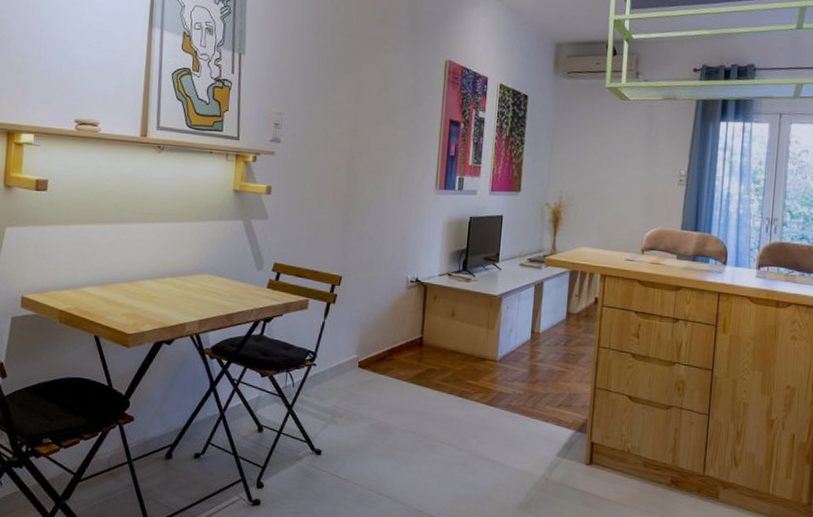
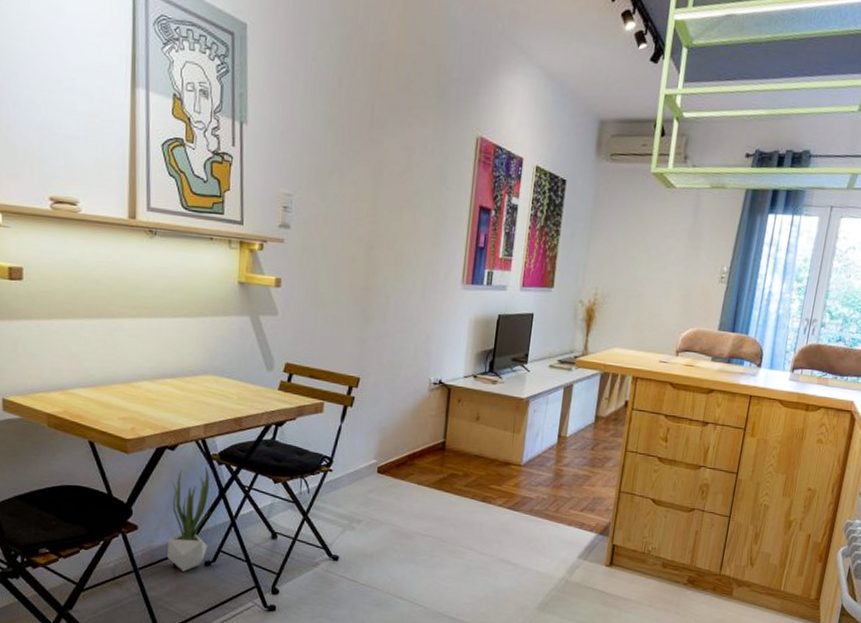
potted plant: none [159,361,202,464] -> present [166,467,211,572]

